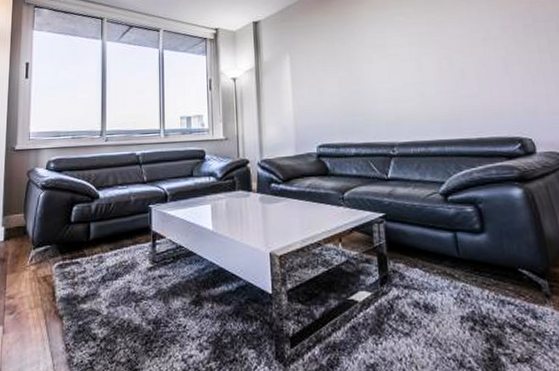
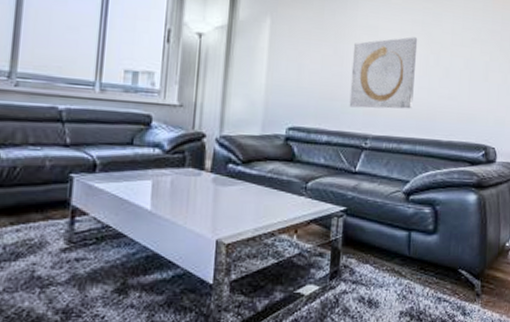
wall art: none [366,47,434,120] -> present [349,37,418,109]

